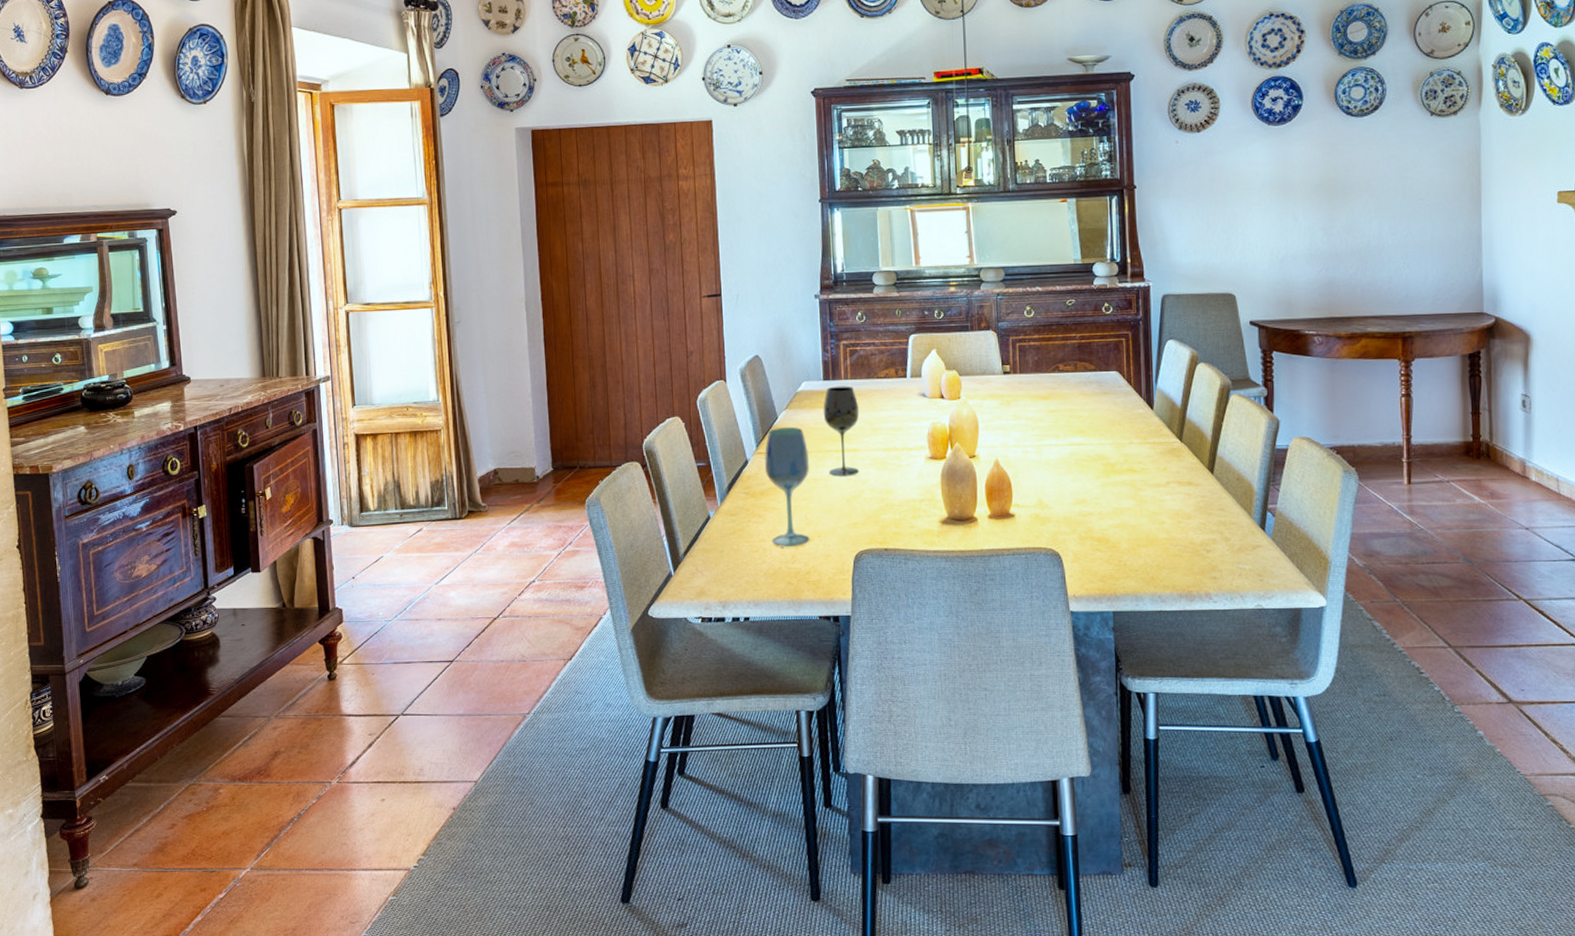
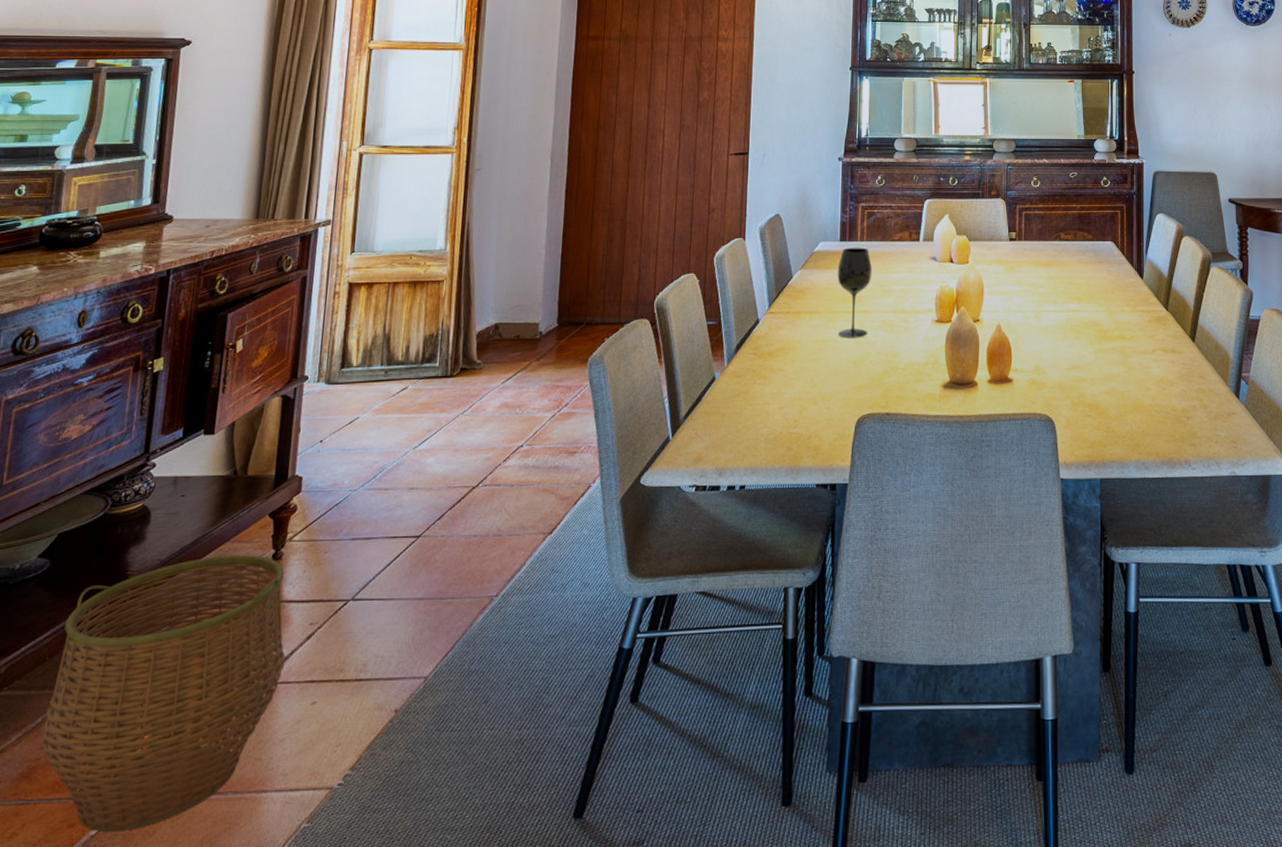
basket: none [166,675,354,896] -> present [42,554,286,832]
wineglass: present [765,426,810,547] -> none [775,286,820,410]

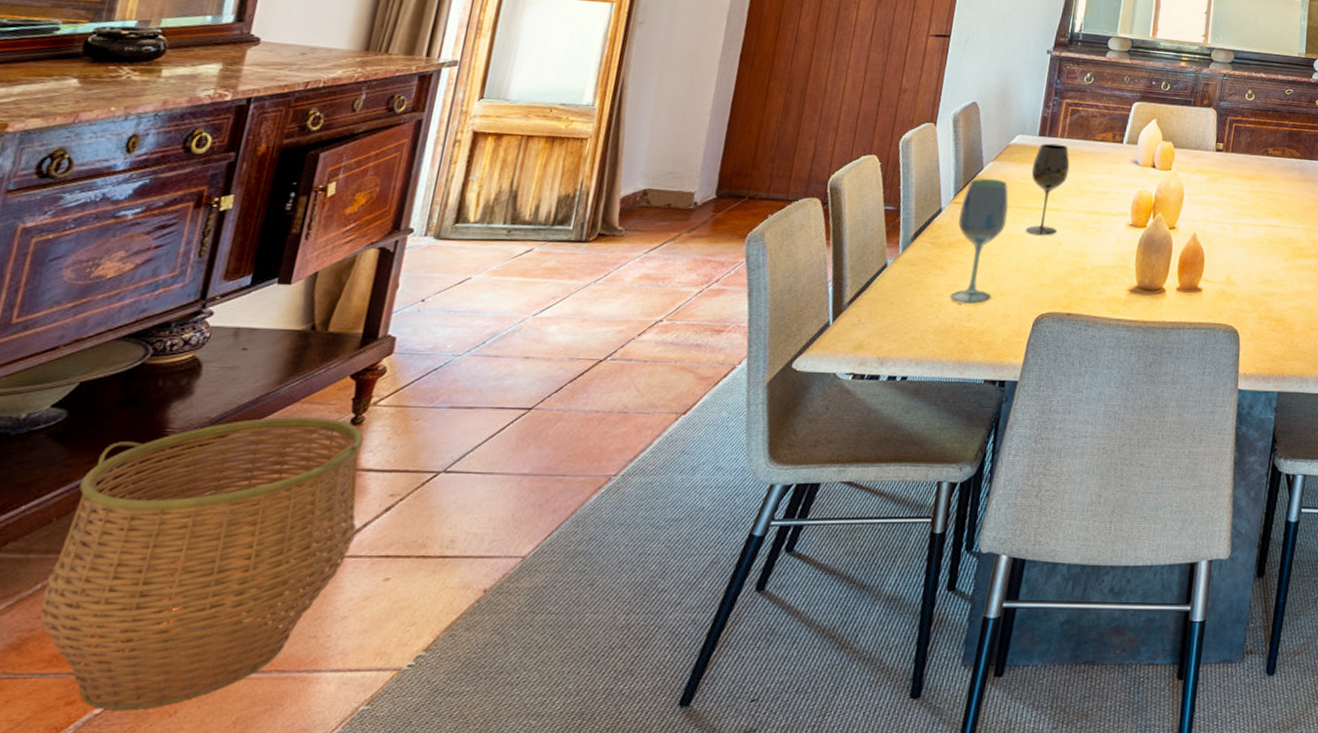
wineglass: none [775,286,820,410] -> present [949,178,1009,304]

